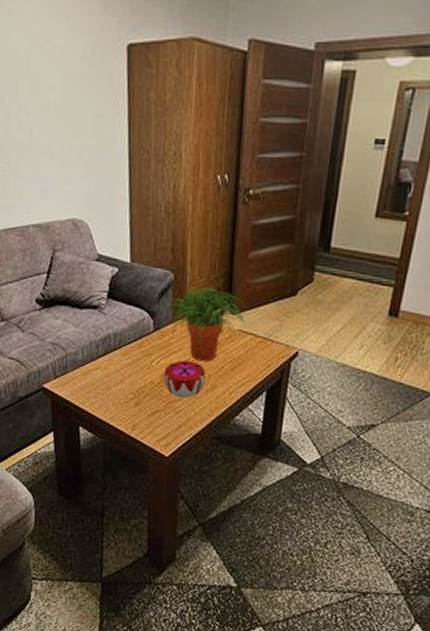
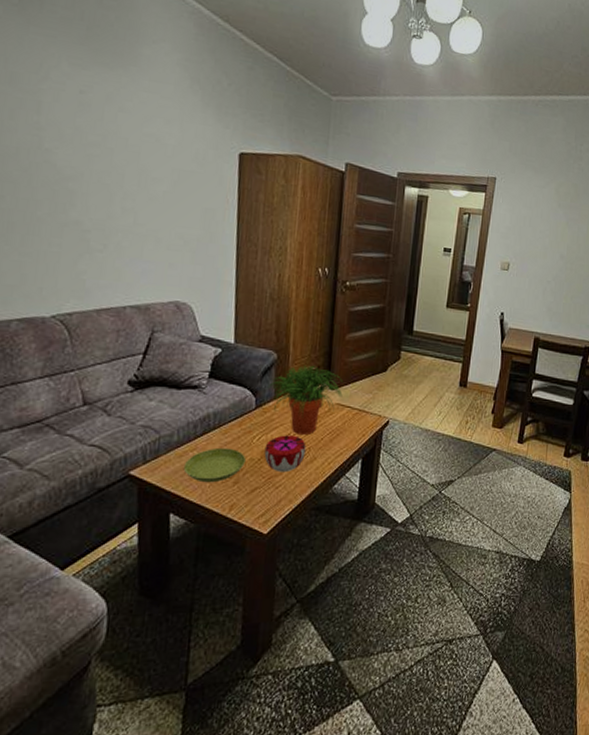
saucer: none [89,368,146,402] -> present [183,447,246,483]

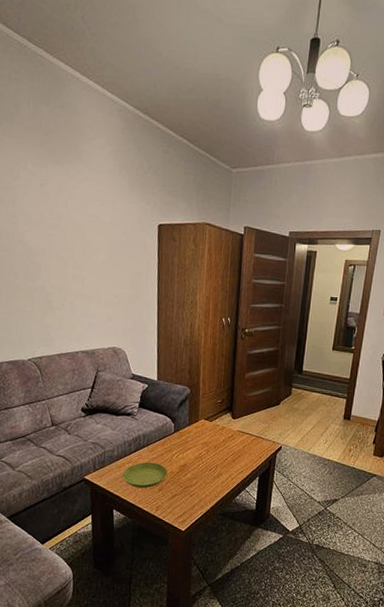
decorative bowl: present [264,435,306,473] -> none [181,454,214,484]
potted plant: present [267,365,343,436] -> none [183,398,243,456]

